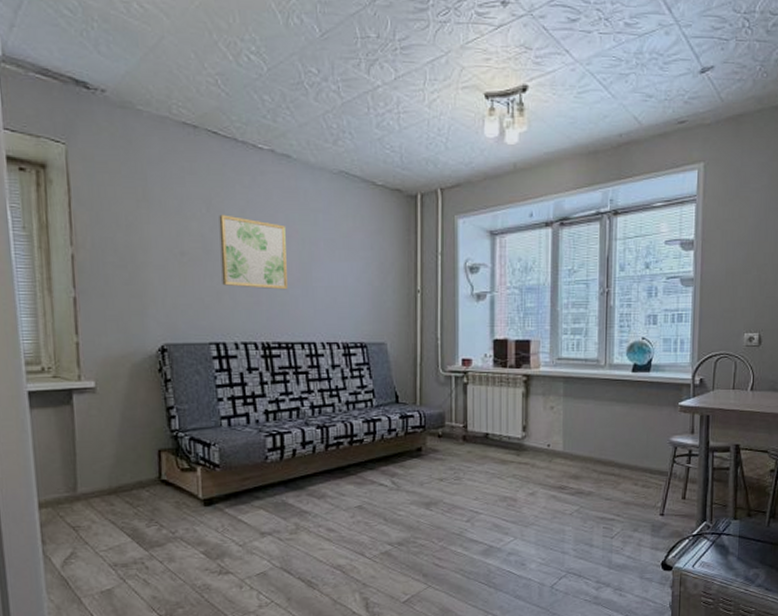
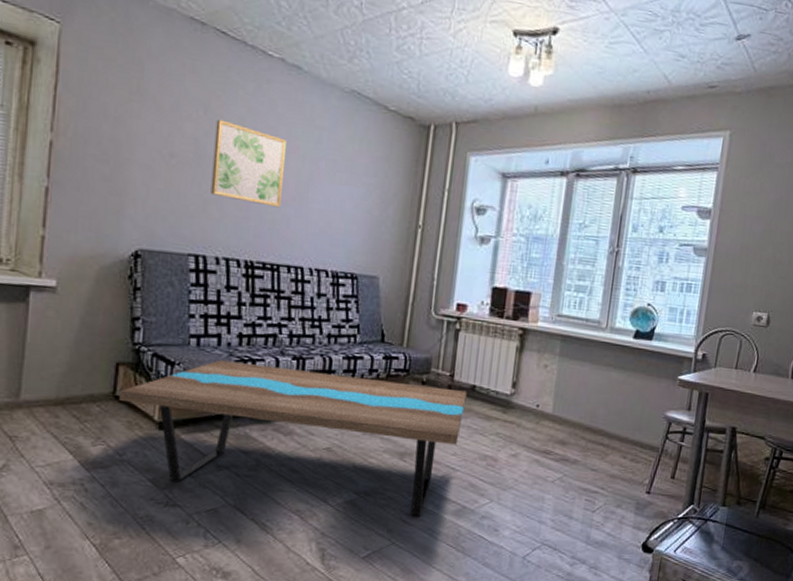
coffee table: none [165,436,481,560] -> present [119,360,467,517]

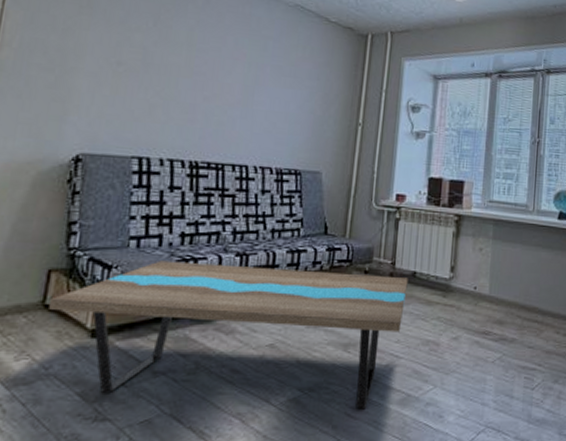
wall art: present [210,119,286,208] -> none [157,30,233,111]

